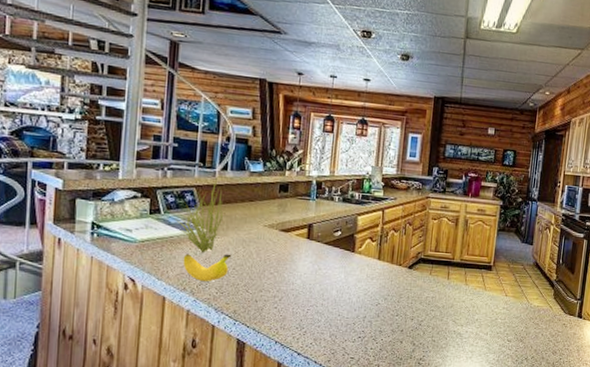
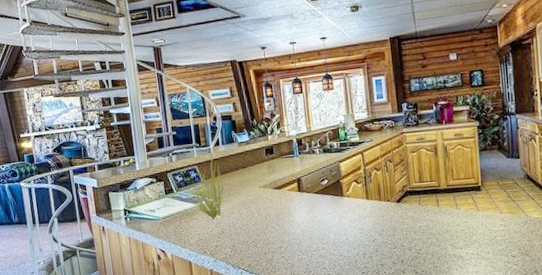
banana: present [183,253,232,281] -> none [198,216,237,244]

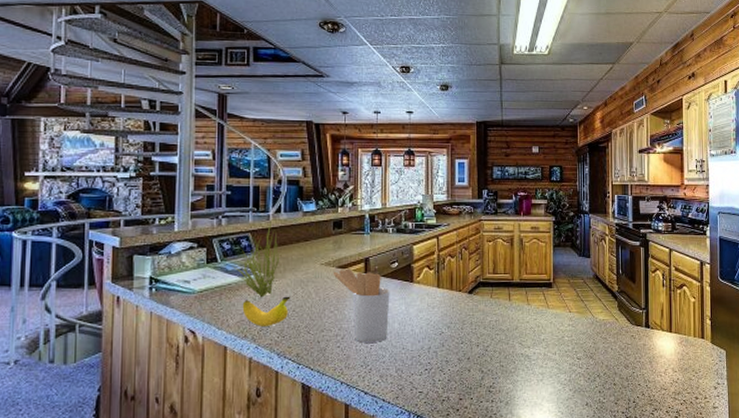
banana: none [198,216,237,244] -> present [242,296,291,326]
utensil holder: none [270,189,325,253] -> present [333,268,390,343]

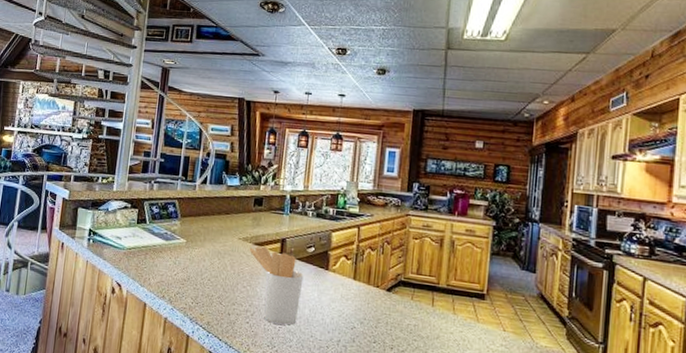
decorative plant: present [232,219,279,297] -> none [158,189,201,262]
banana: present [242,296,291,326] -> none [163,262,208,291]

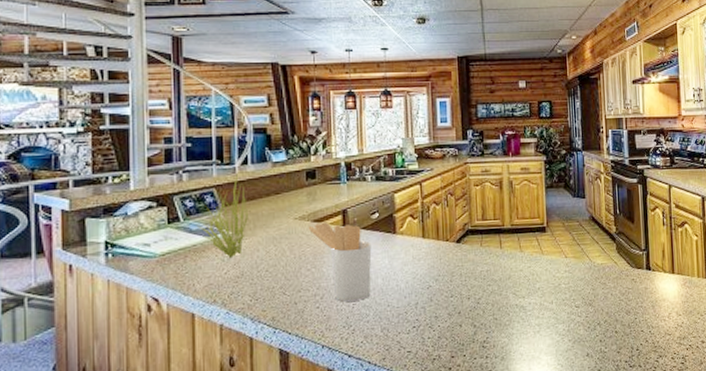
decorative plant: none [158,189,201,262] -> present [196,172,248,257]

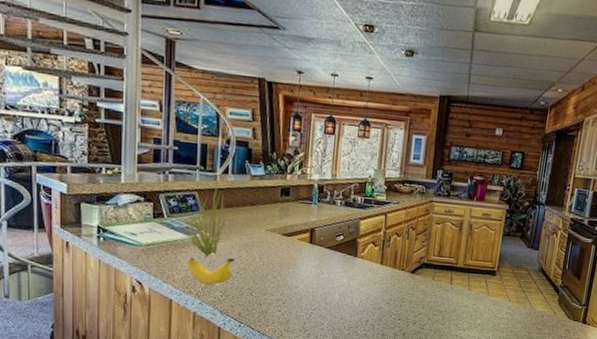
banana: none [210,255,263,290] -> present [187,257,235,285]
utensil holder: present [308,222,372,302] -> none [277,237,333,311]

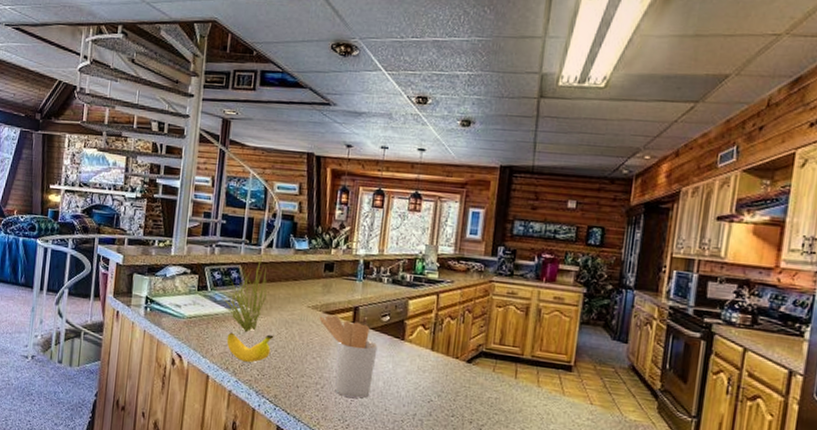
utensil holder: none [277,237,333,311] -> present [319,315,378,399]

